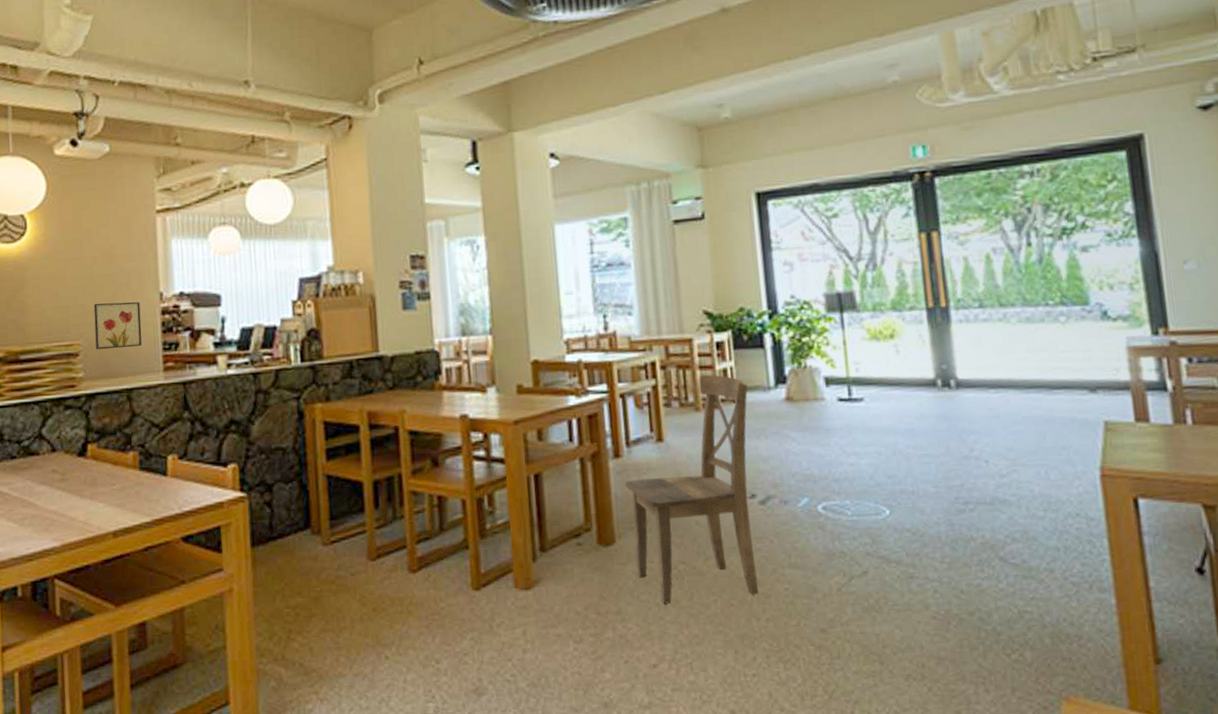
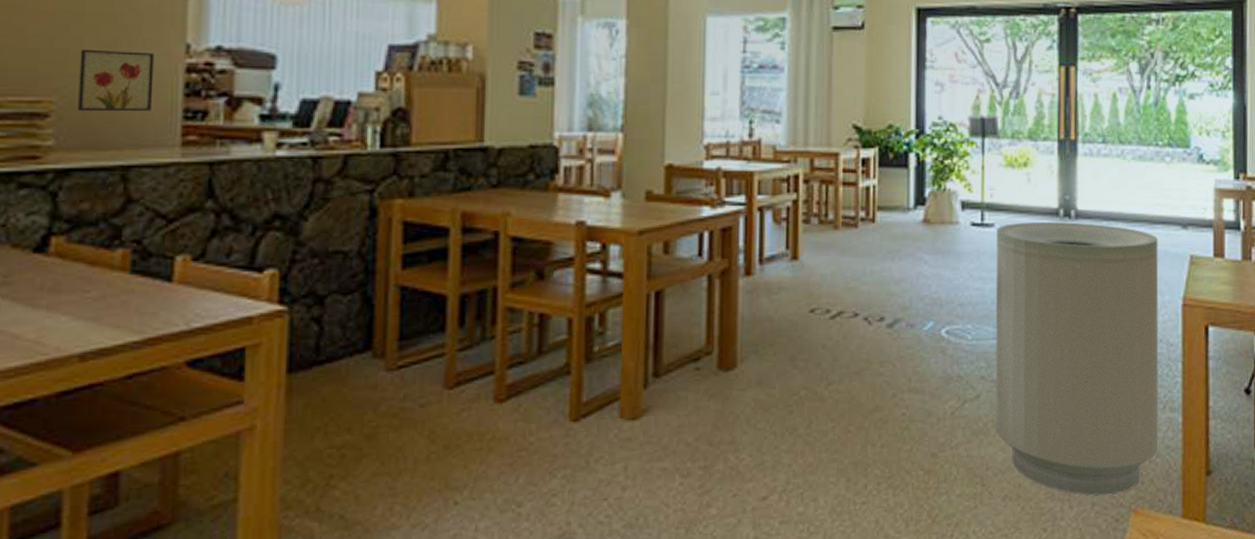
dining chair: present [625,374,759,604] -> none [753,191,889,432]
trash can: none [867,392,1089,680] -> present [995,221,1159,496]

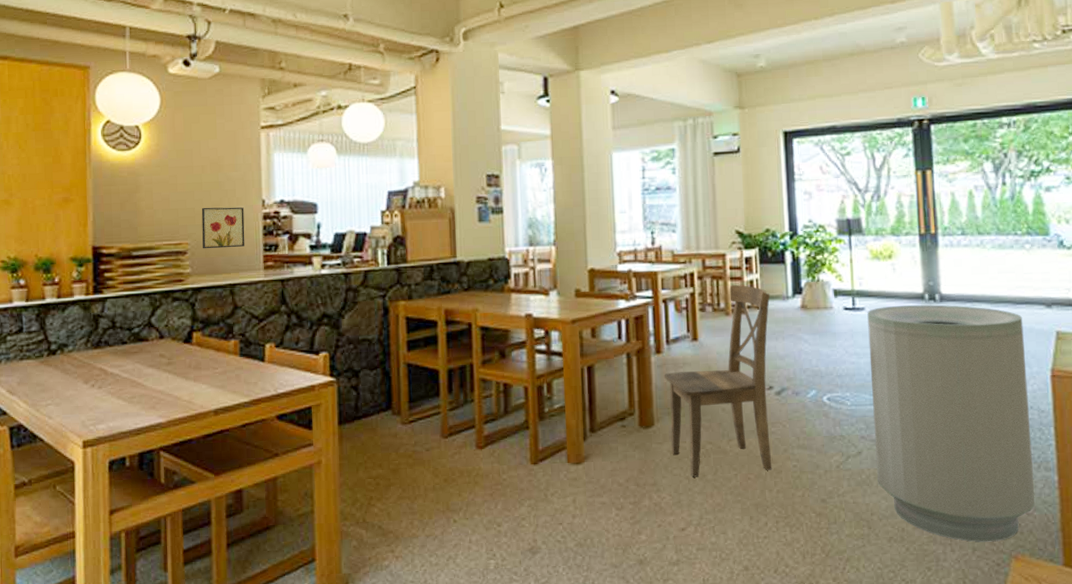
dining chair: none [753,191,889,432] -> present [664,284,772,478]

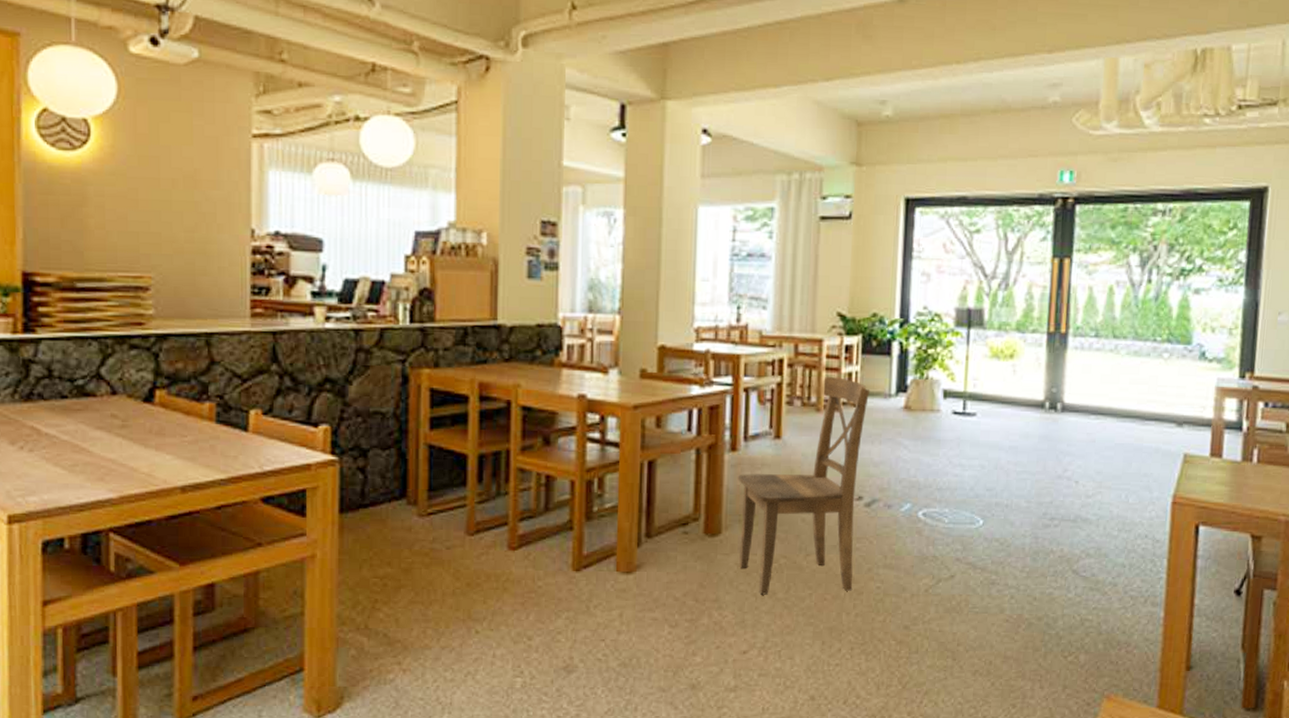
wall art: present [201,207,245,249] -> none [170,232,227,287]
trash can: present [867,304,1036,542] -> none [968,413,1150,680]

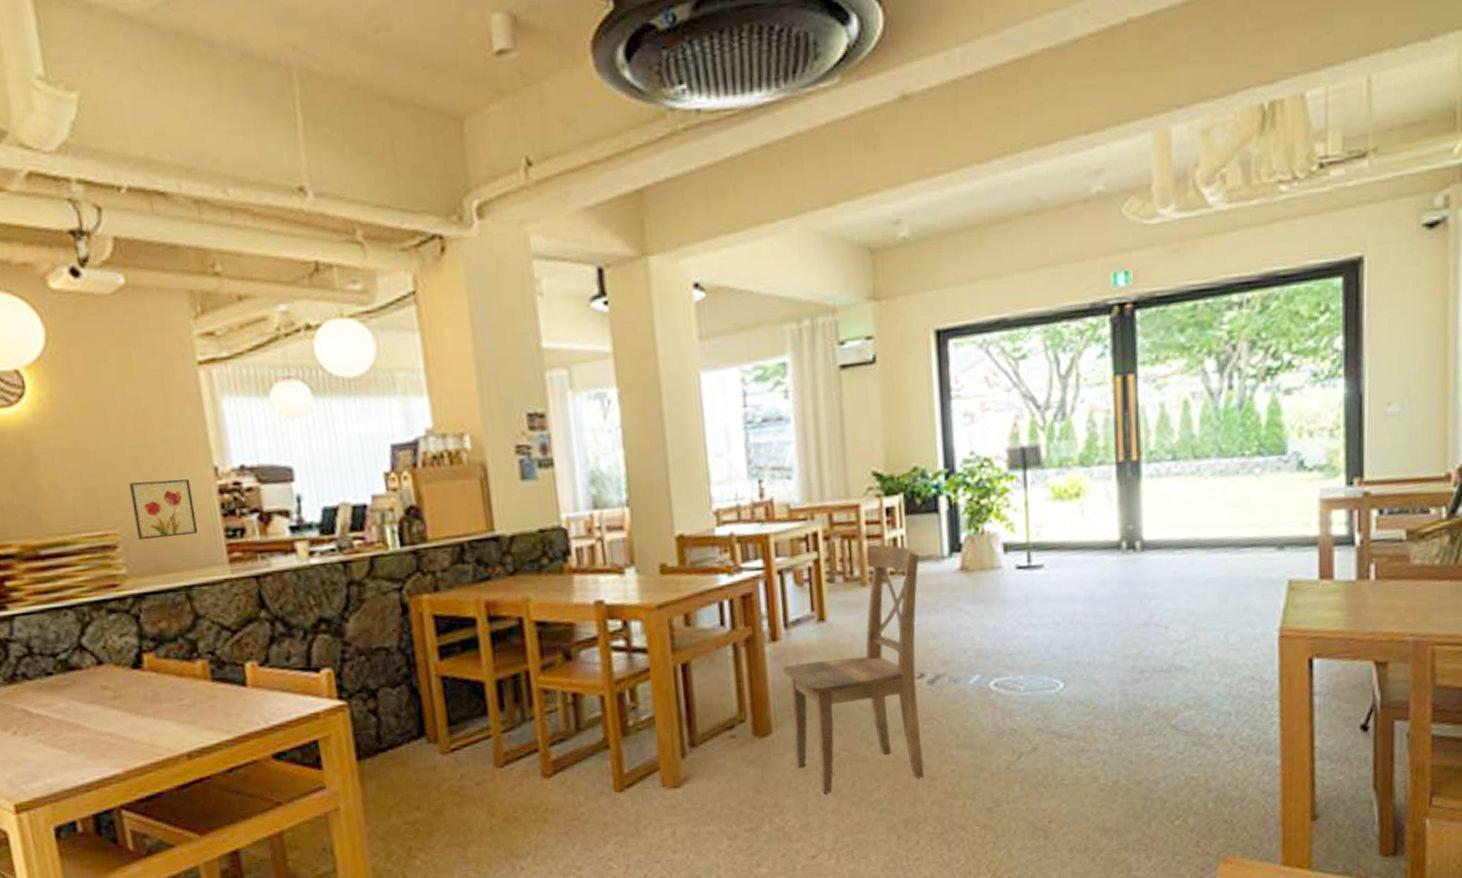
wall art: none [170,232,227,287] -> present [128,479,198,541]

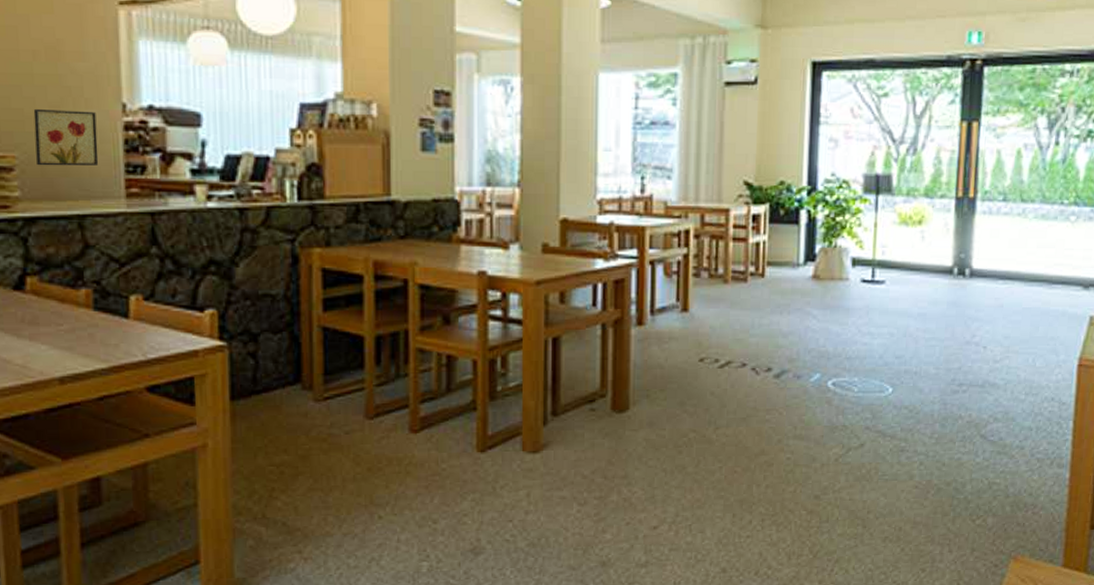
dining chair: present [782,544,925,794] -> none [645,246,779,470]

